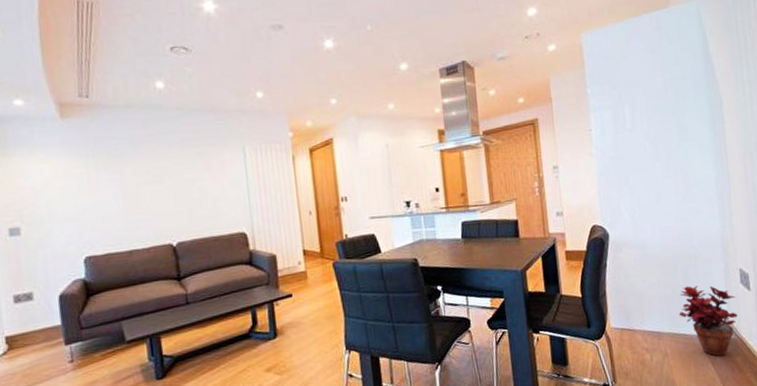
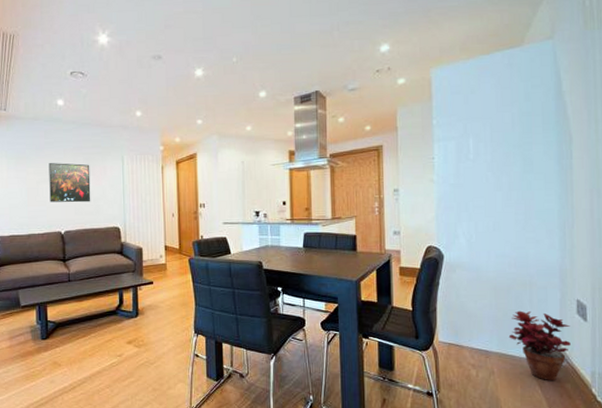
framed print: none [150,158,208,209] -> present [49,163,91,203]

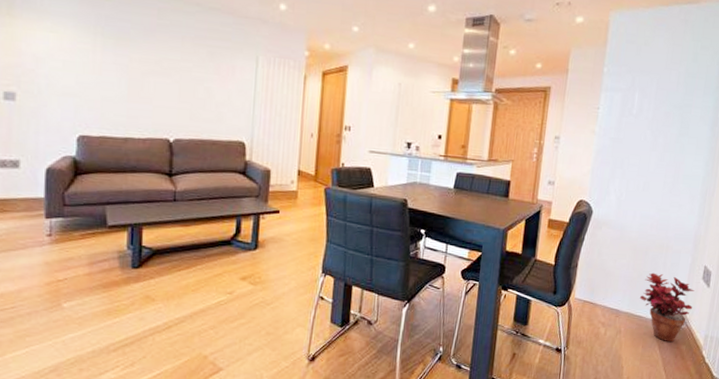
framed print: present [49,163,91,203] -> none [157,51,215,107]

